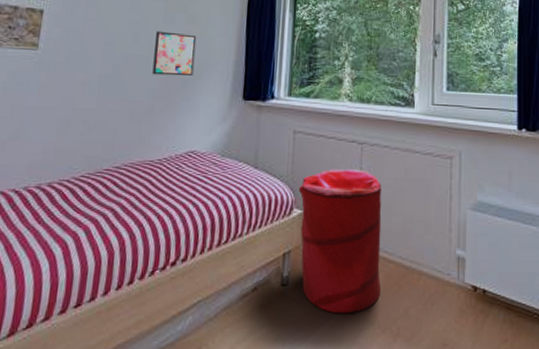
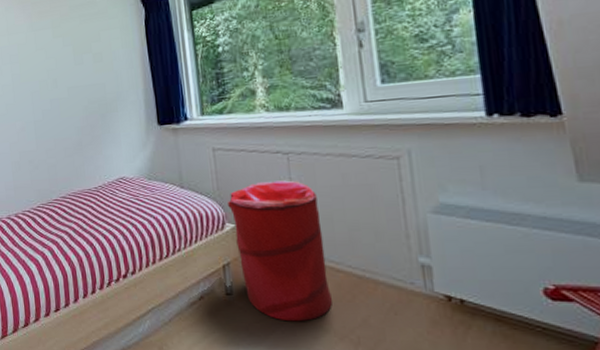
wall art: present [152,31,197,76] -> none [70,71,109,114]

